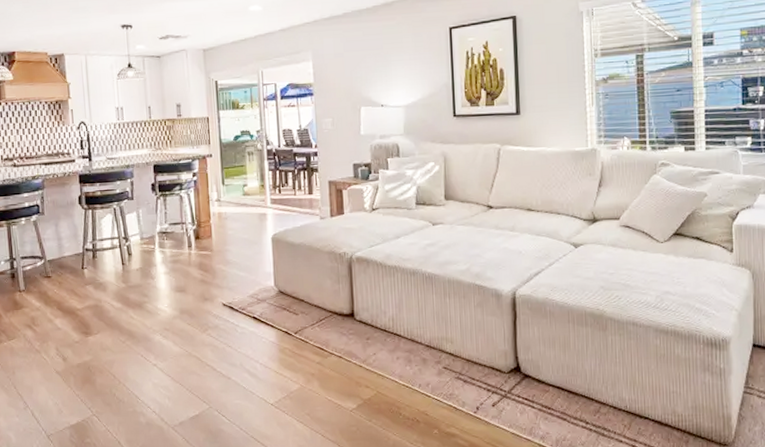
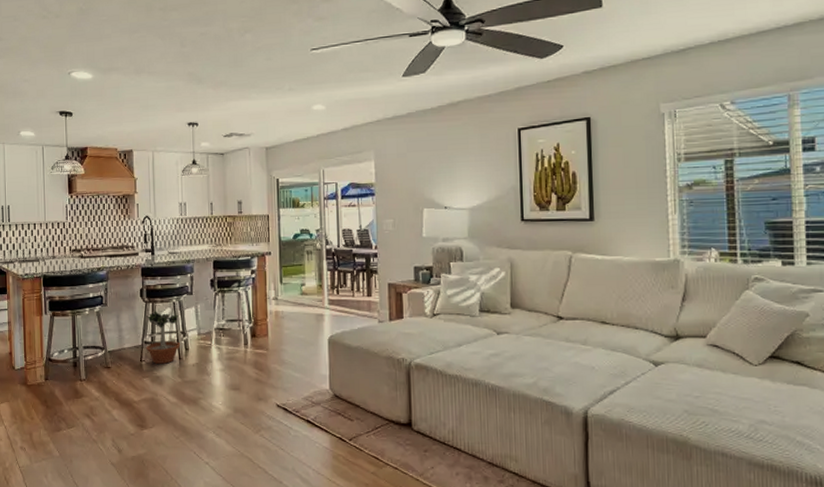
potted tree: none [86,214,123,270] -> present [146,308,181,364]

